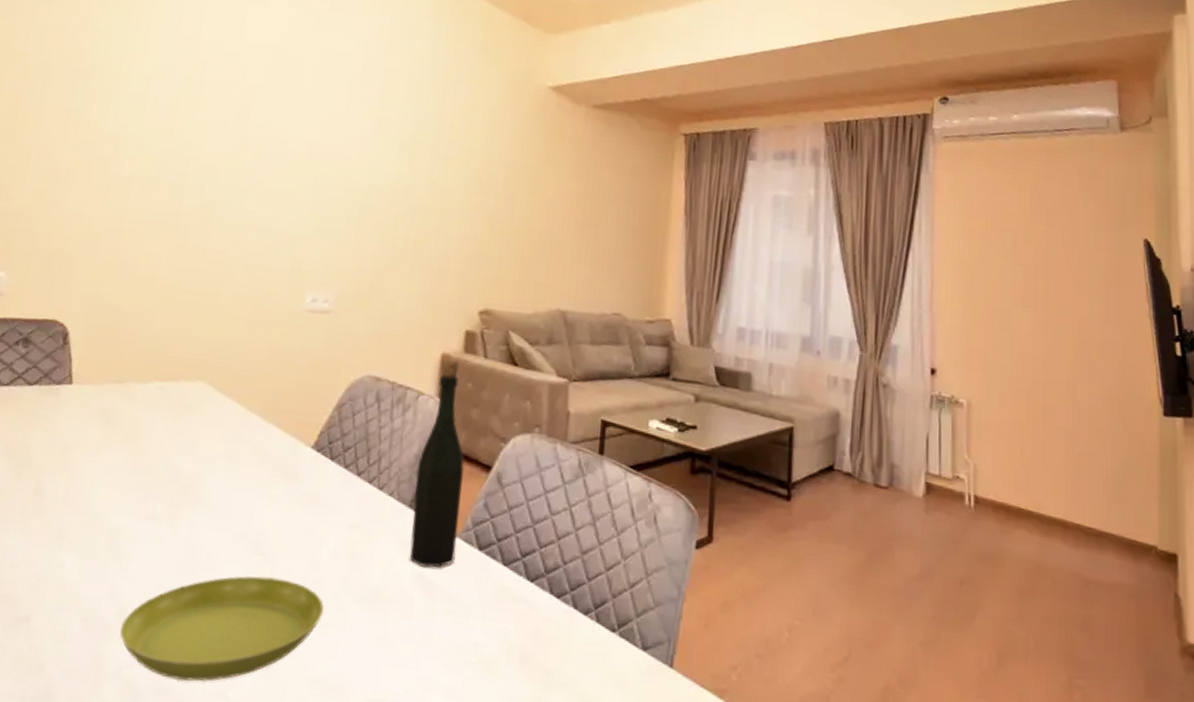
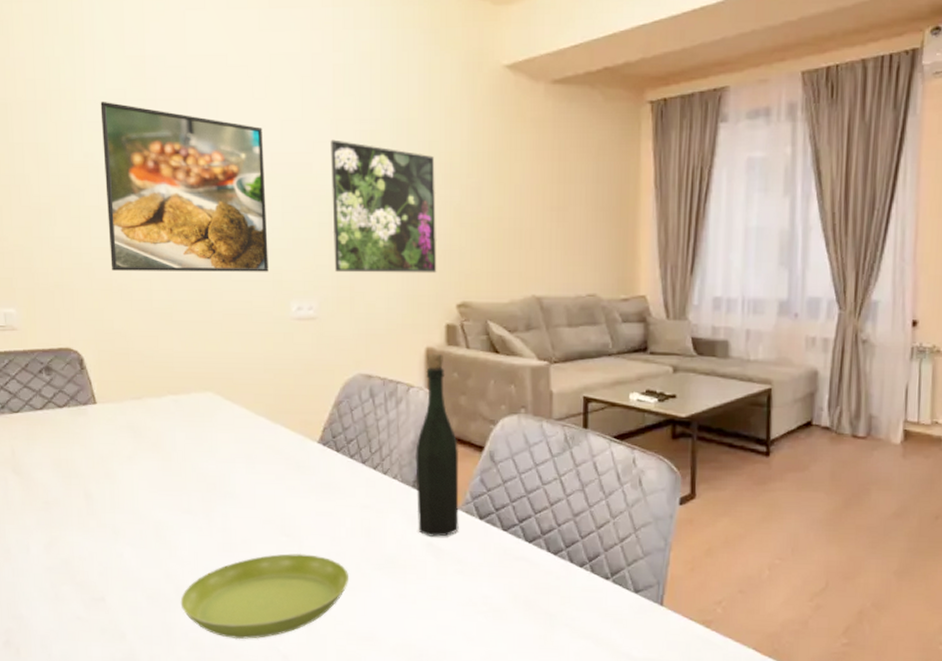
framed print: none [121,75,305,260] -> present [100,101,268,272]
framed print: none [357,136,472,277] -> present [330,139,437,273]

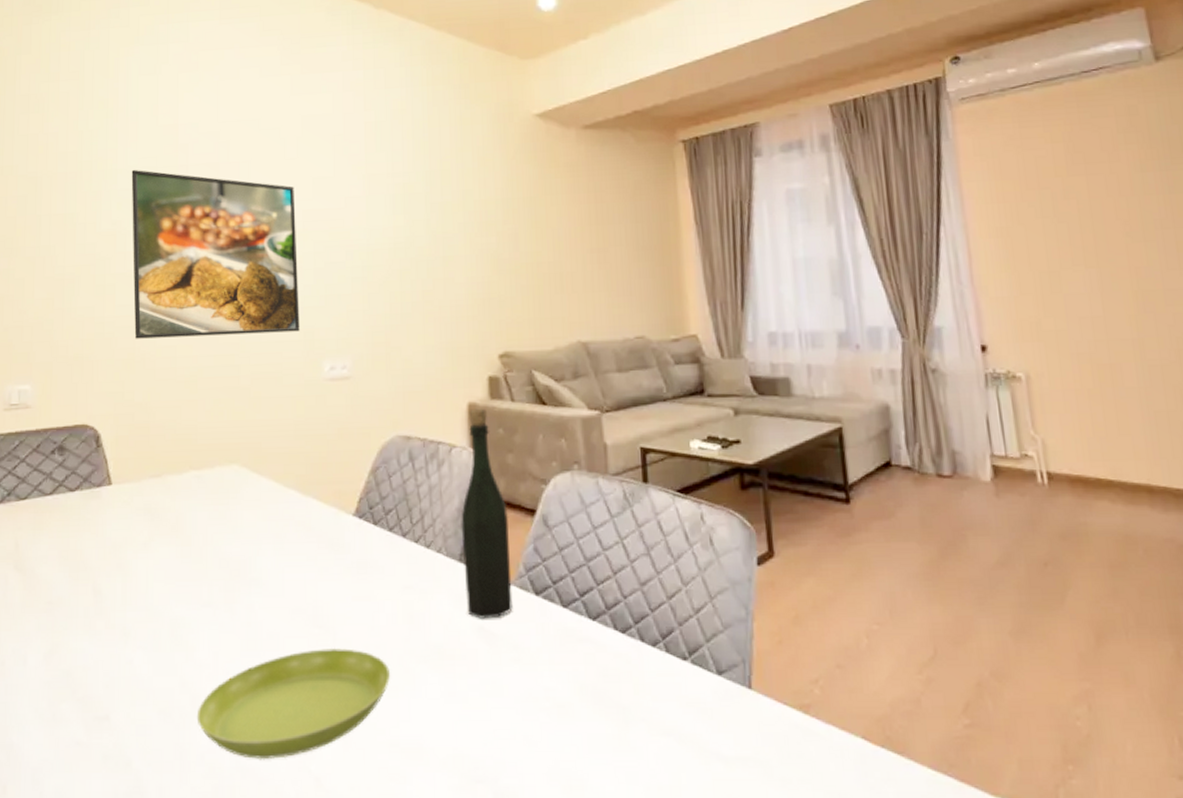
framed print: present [330,139,437,273] -> none [363,194,476,328]

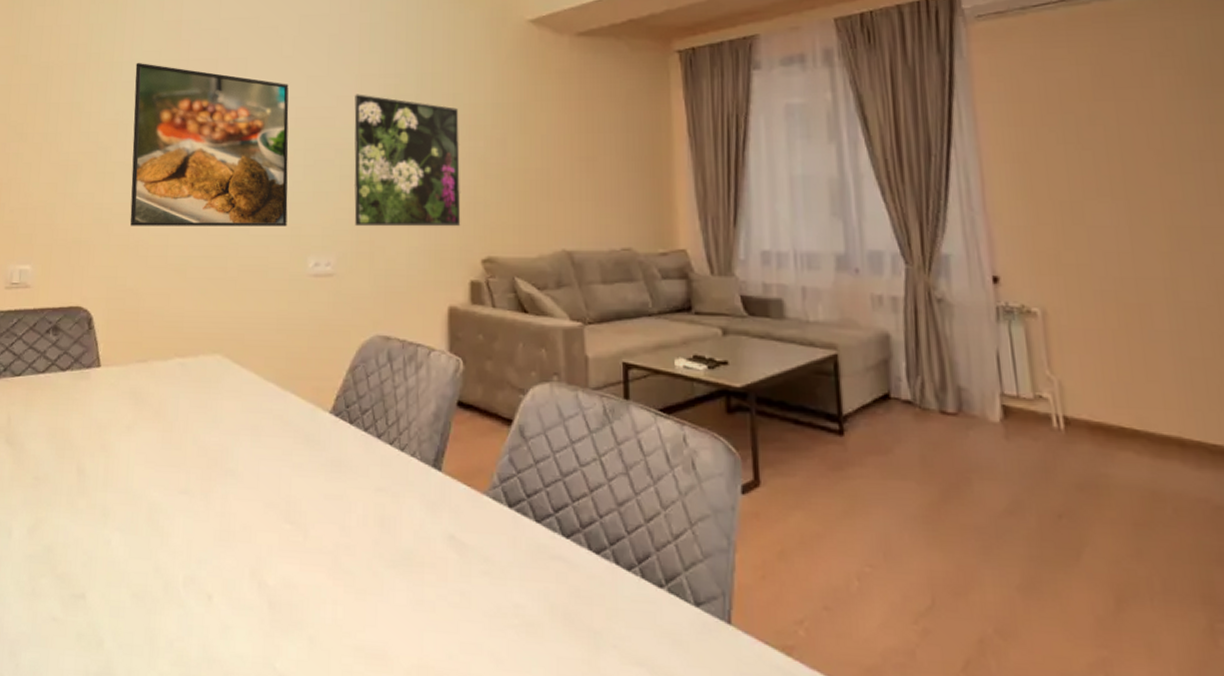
saucer: present [196,647,391,760] -> none [167,544,360,653]
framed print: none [363,194,476,328] -> present [354,94,461,227]
bottle: present [461,408,513,619] -> none [436,312,485,528]

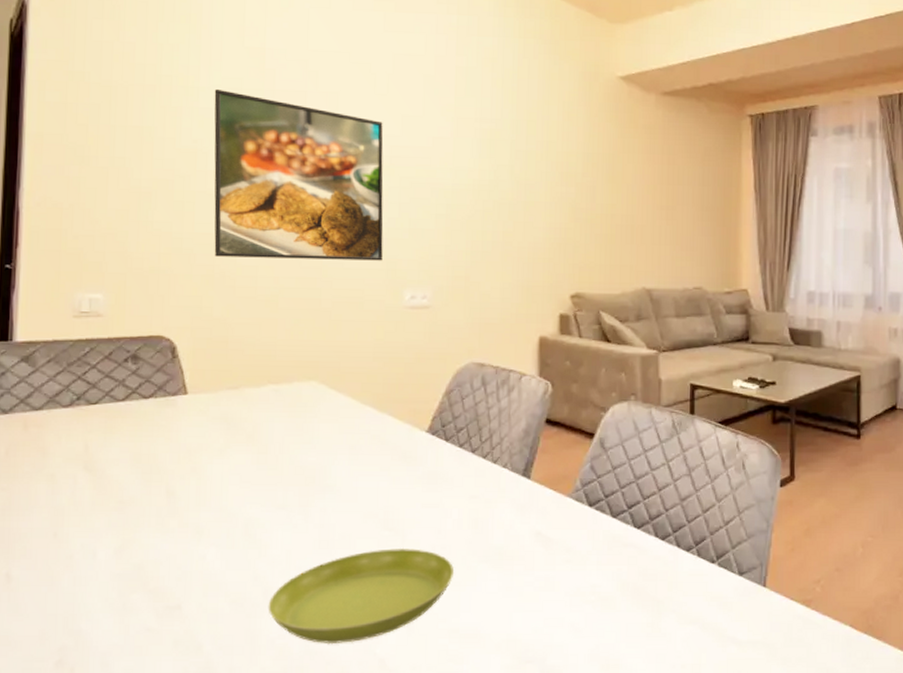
saucer: none [167,544,360,653] -> present [268,547,455,645]
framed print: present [354,94,461,227] -> none [450,136,552,265]

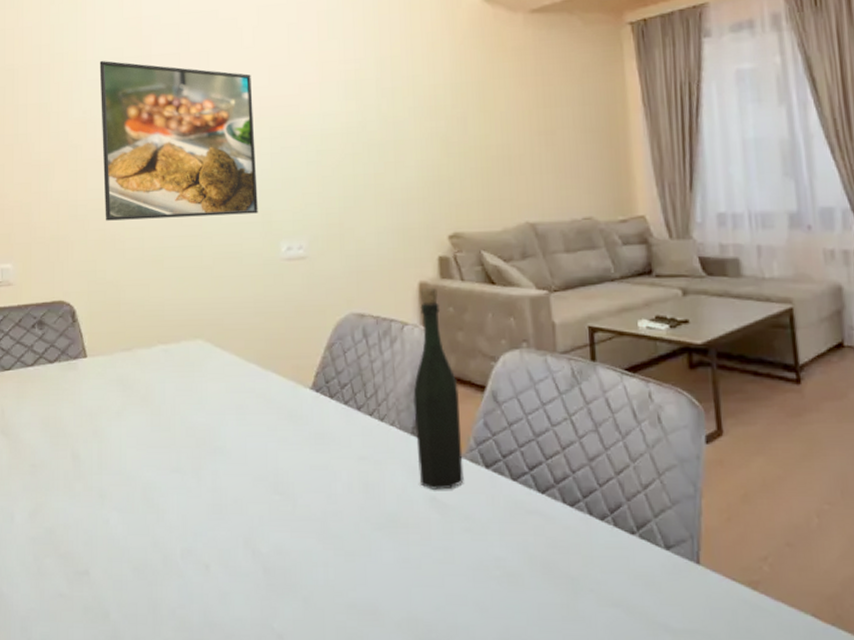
saucer: present [268,547,455,645] -> none [167,513,348,617]
bottle: none [525,342,570,526] -> present [413,287,464,490]

